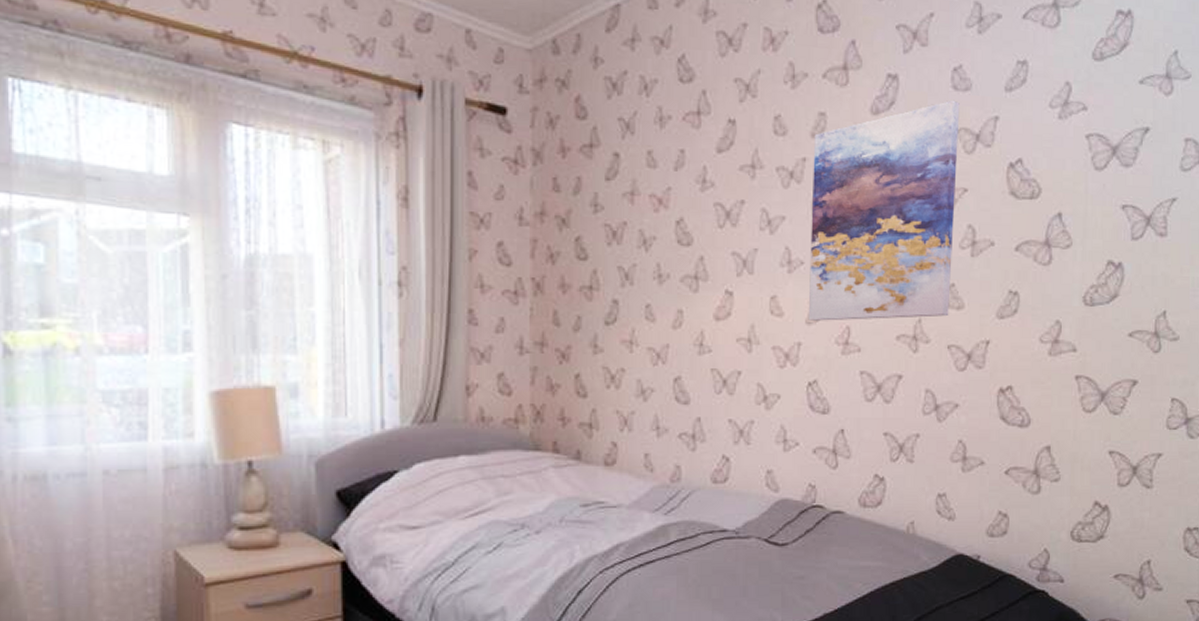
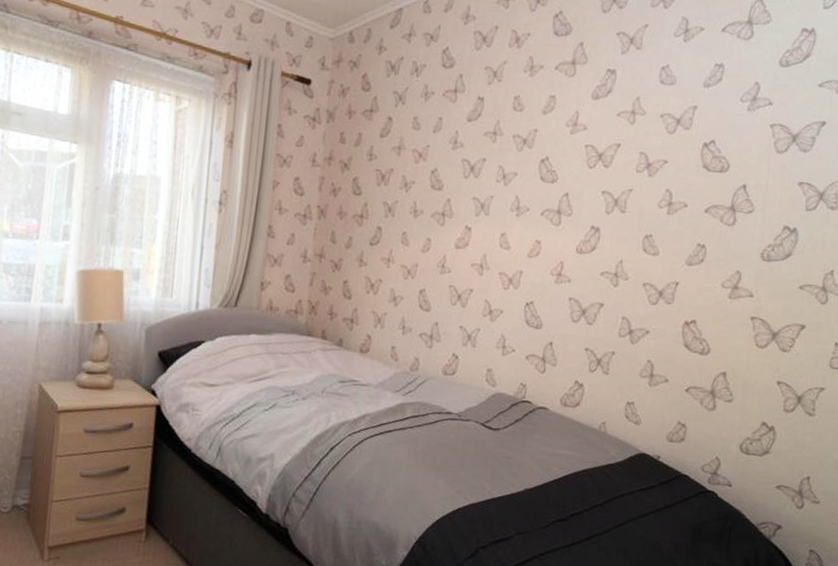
wall art: present [808,100,960,321] -> none [529,91,665,260]

